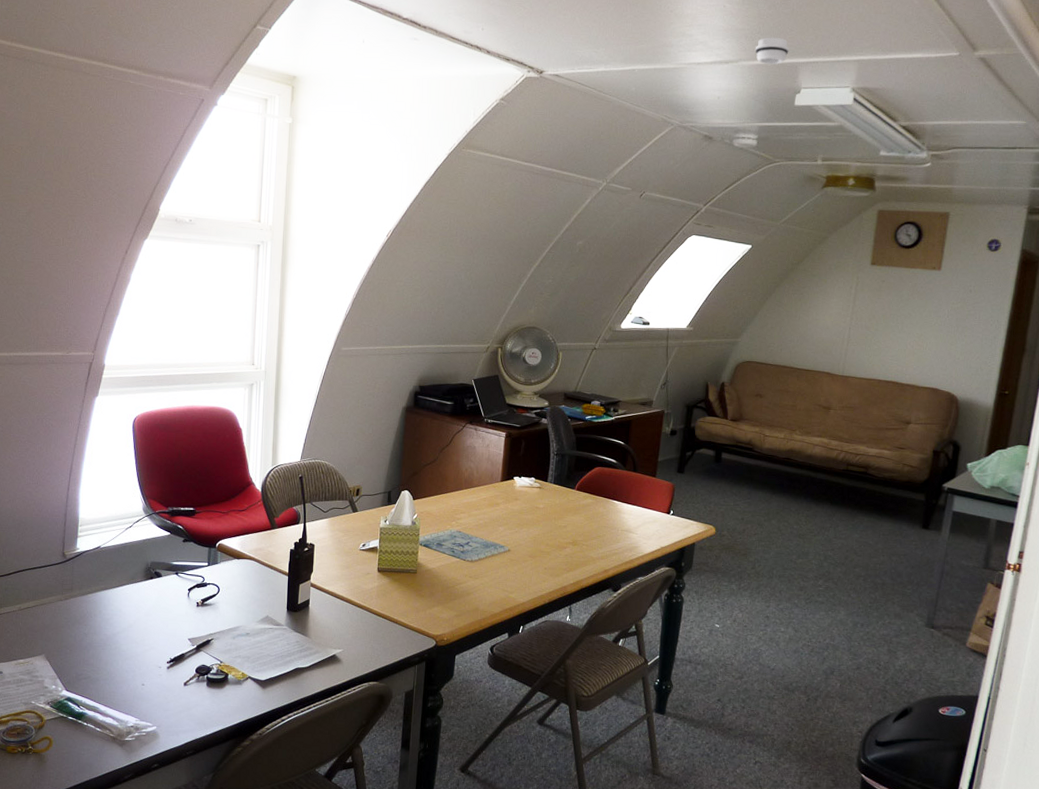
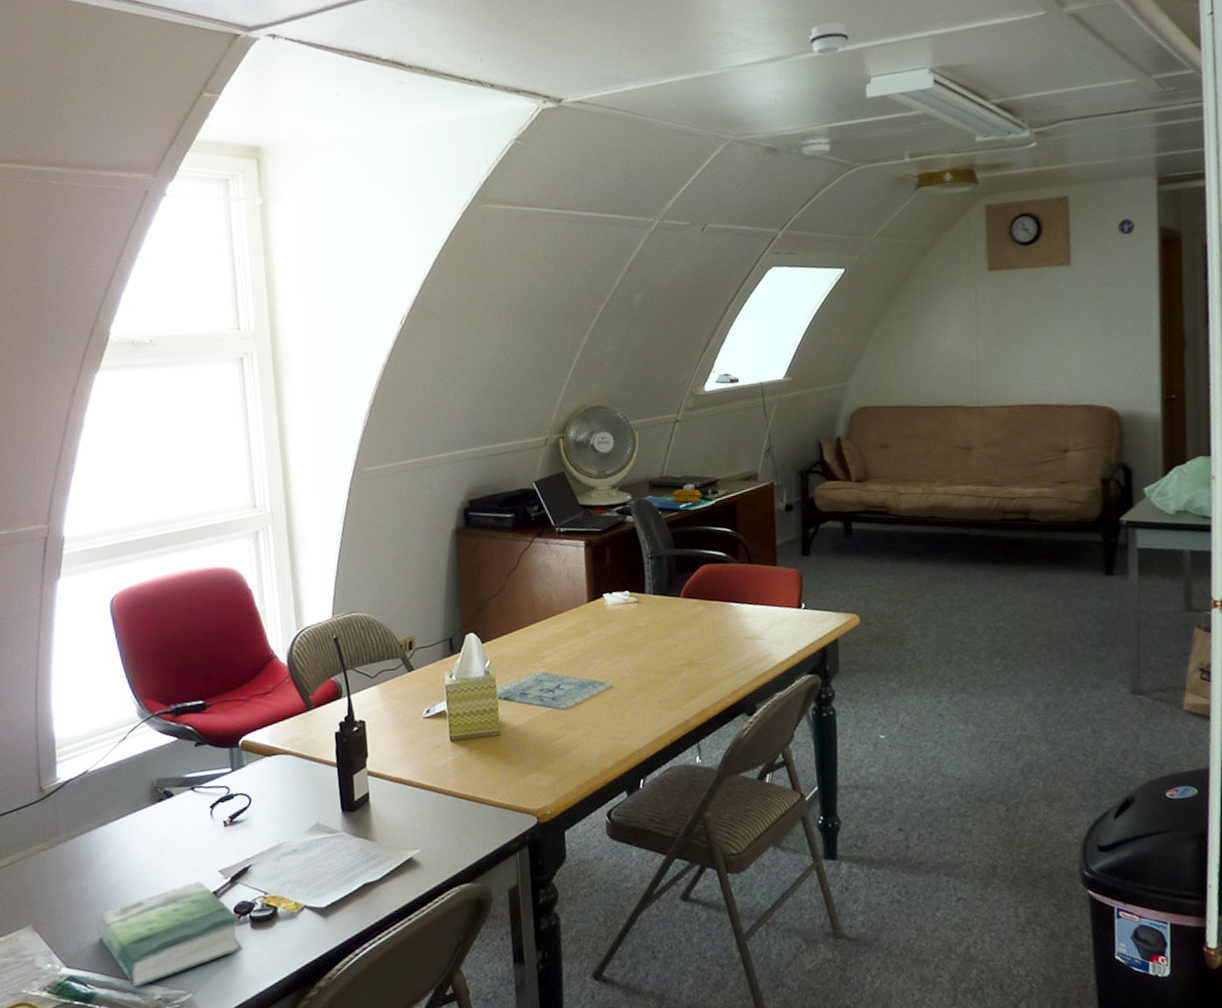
book: none [91,644,199,714] -> present [95,881,243,987]

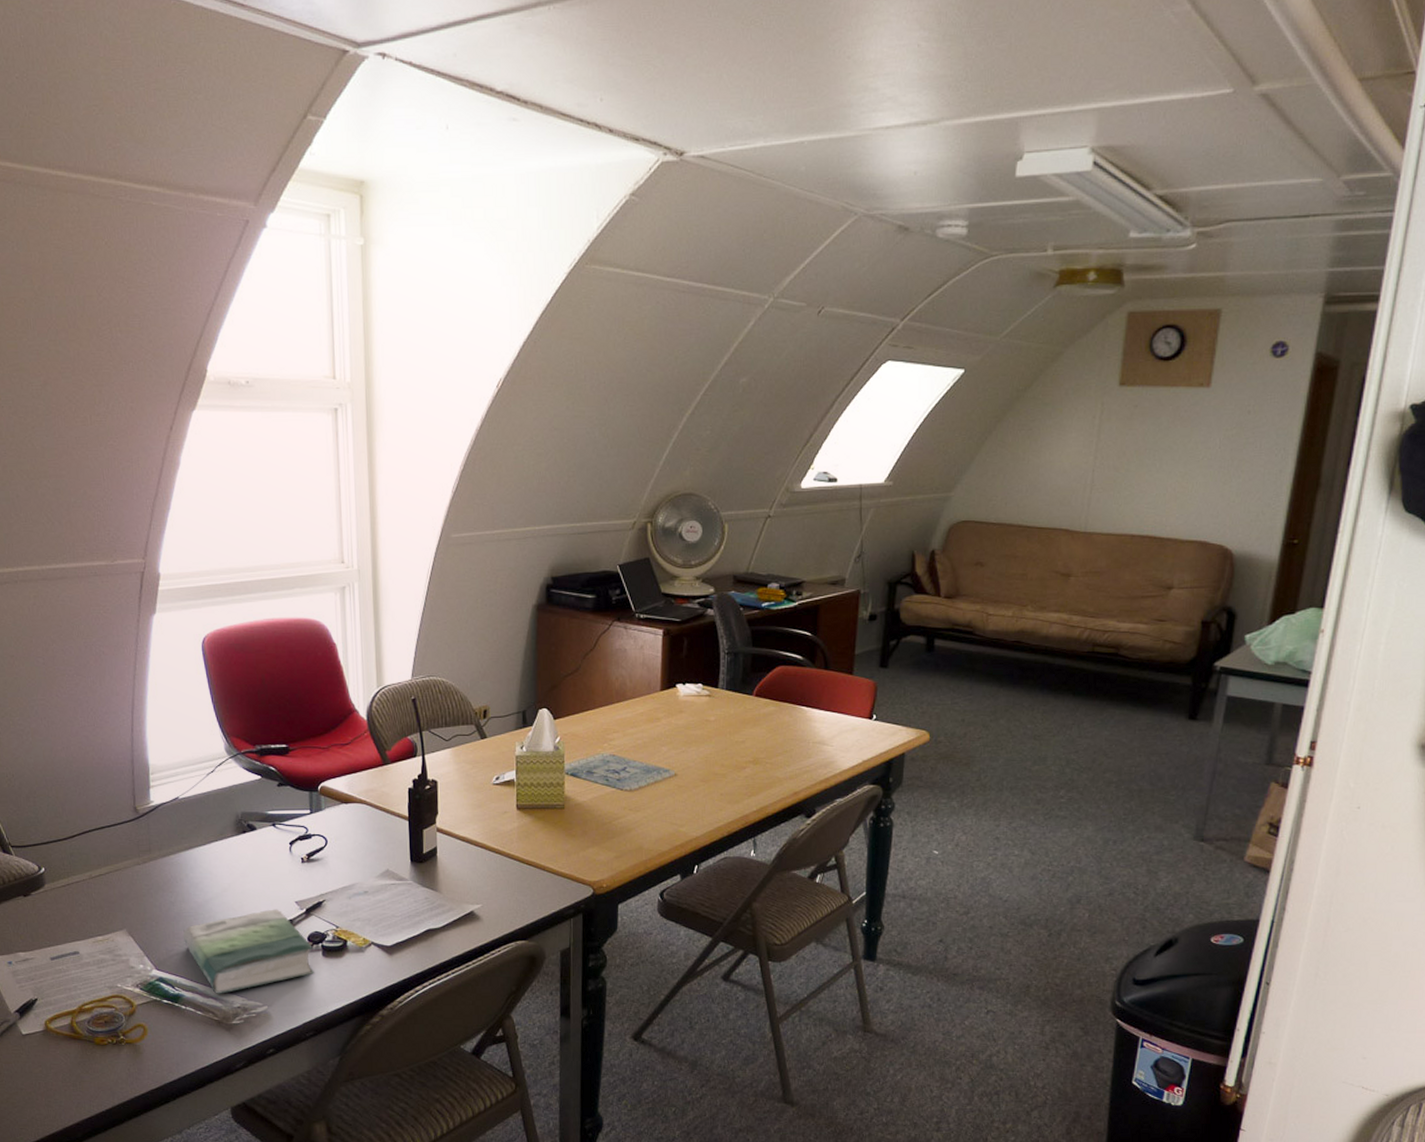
smoke detector: present [808,22,849,56] -> none [961,84,1006,123]

